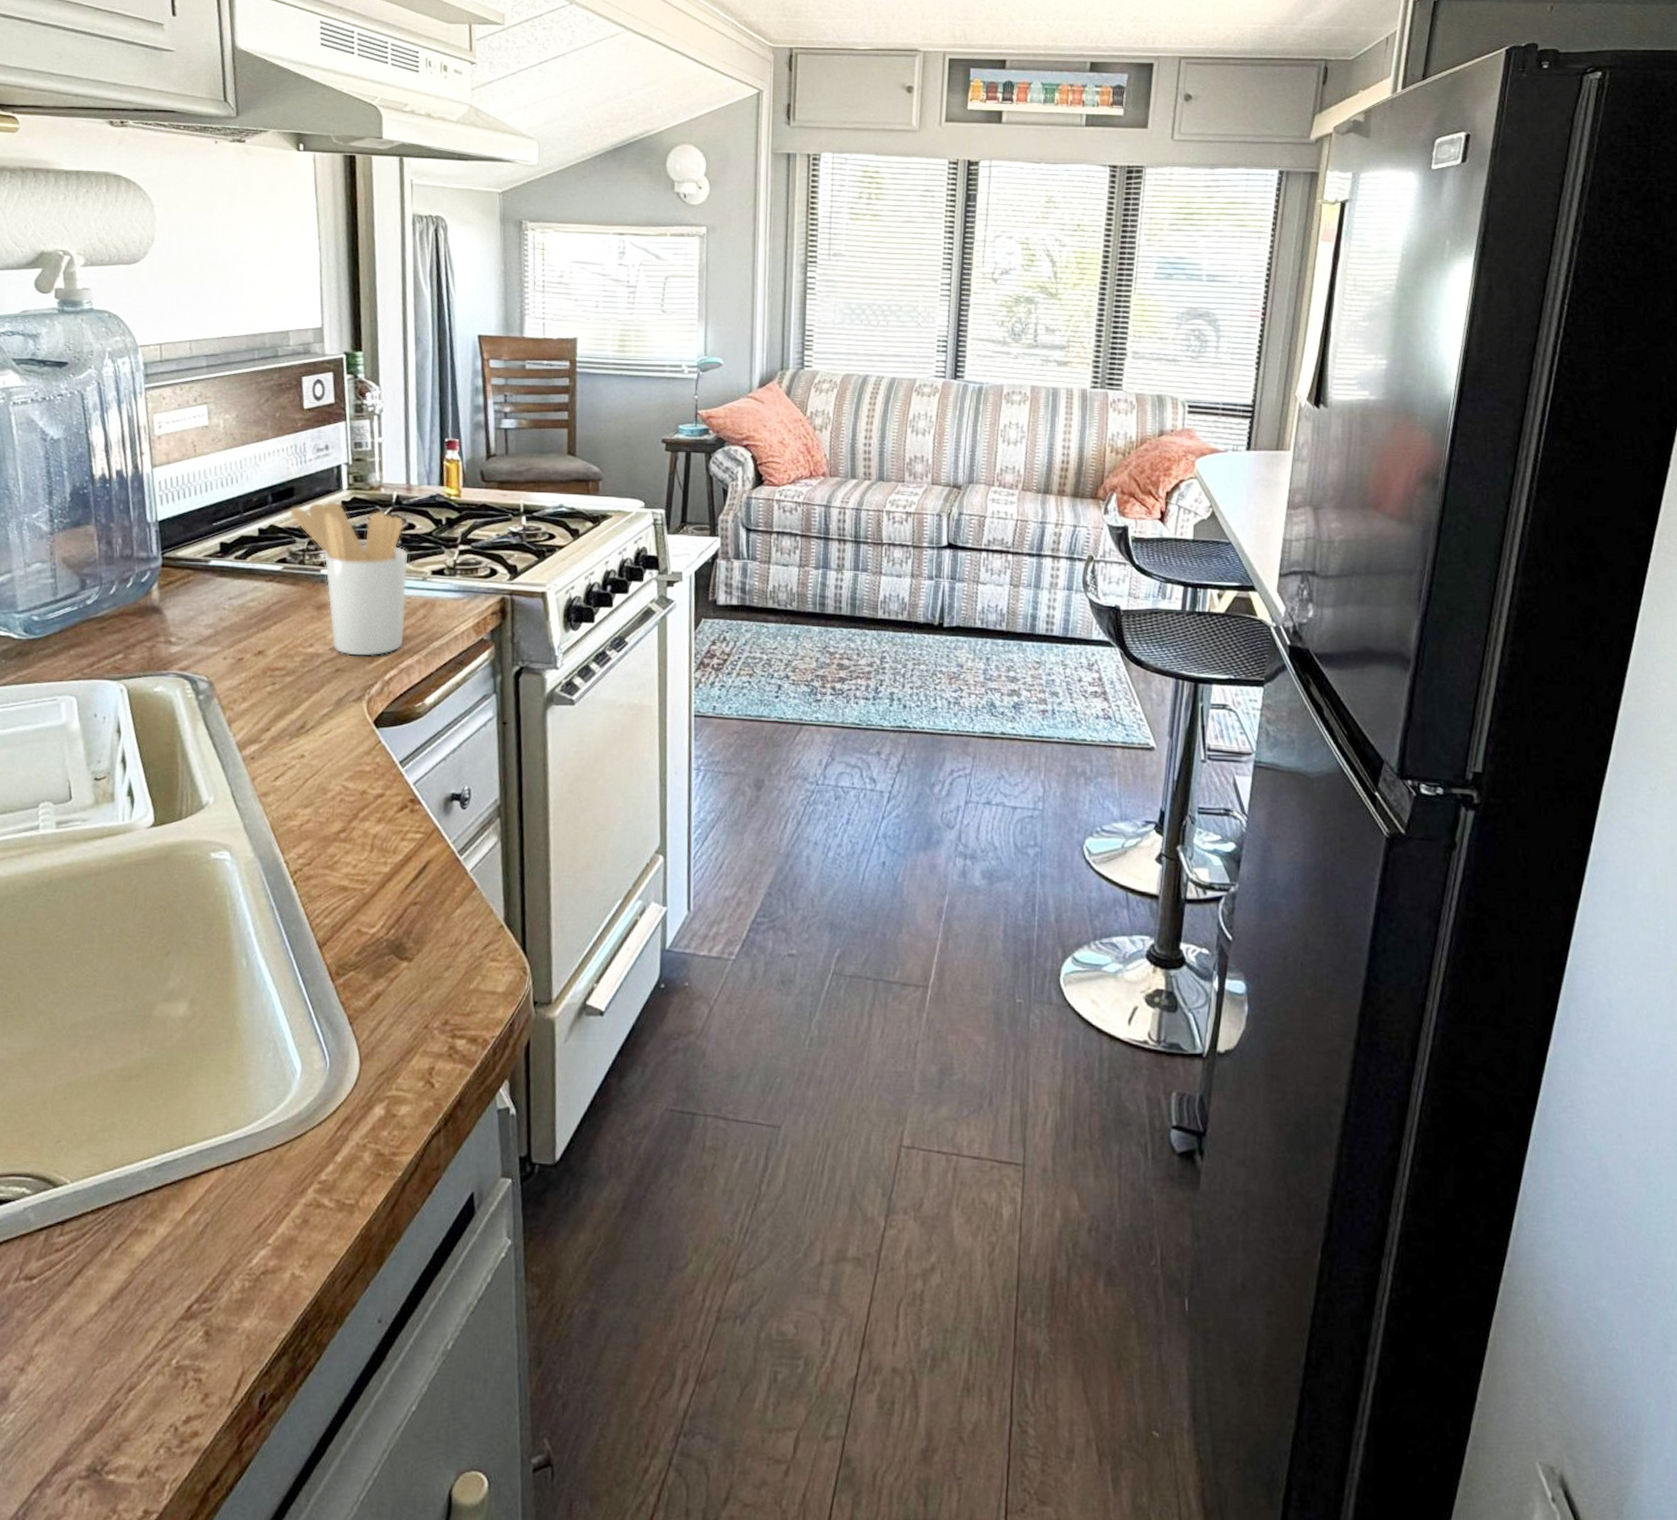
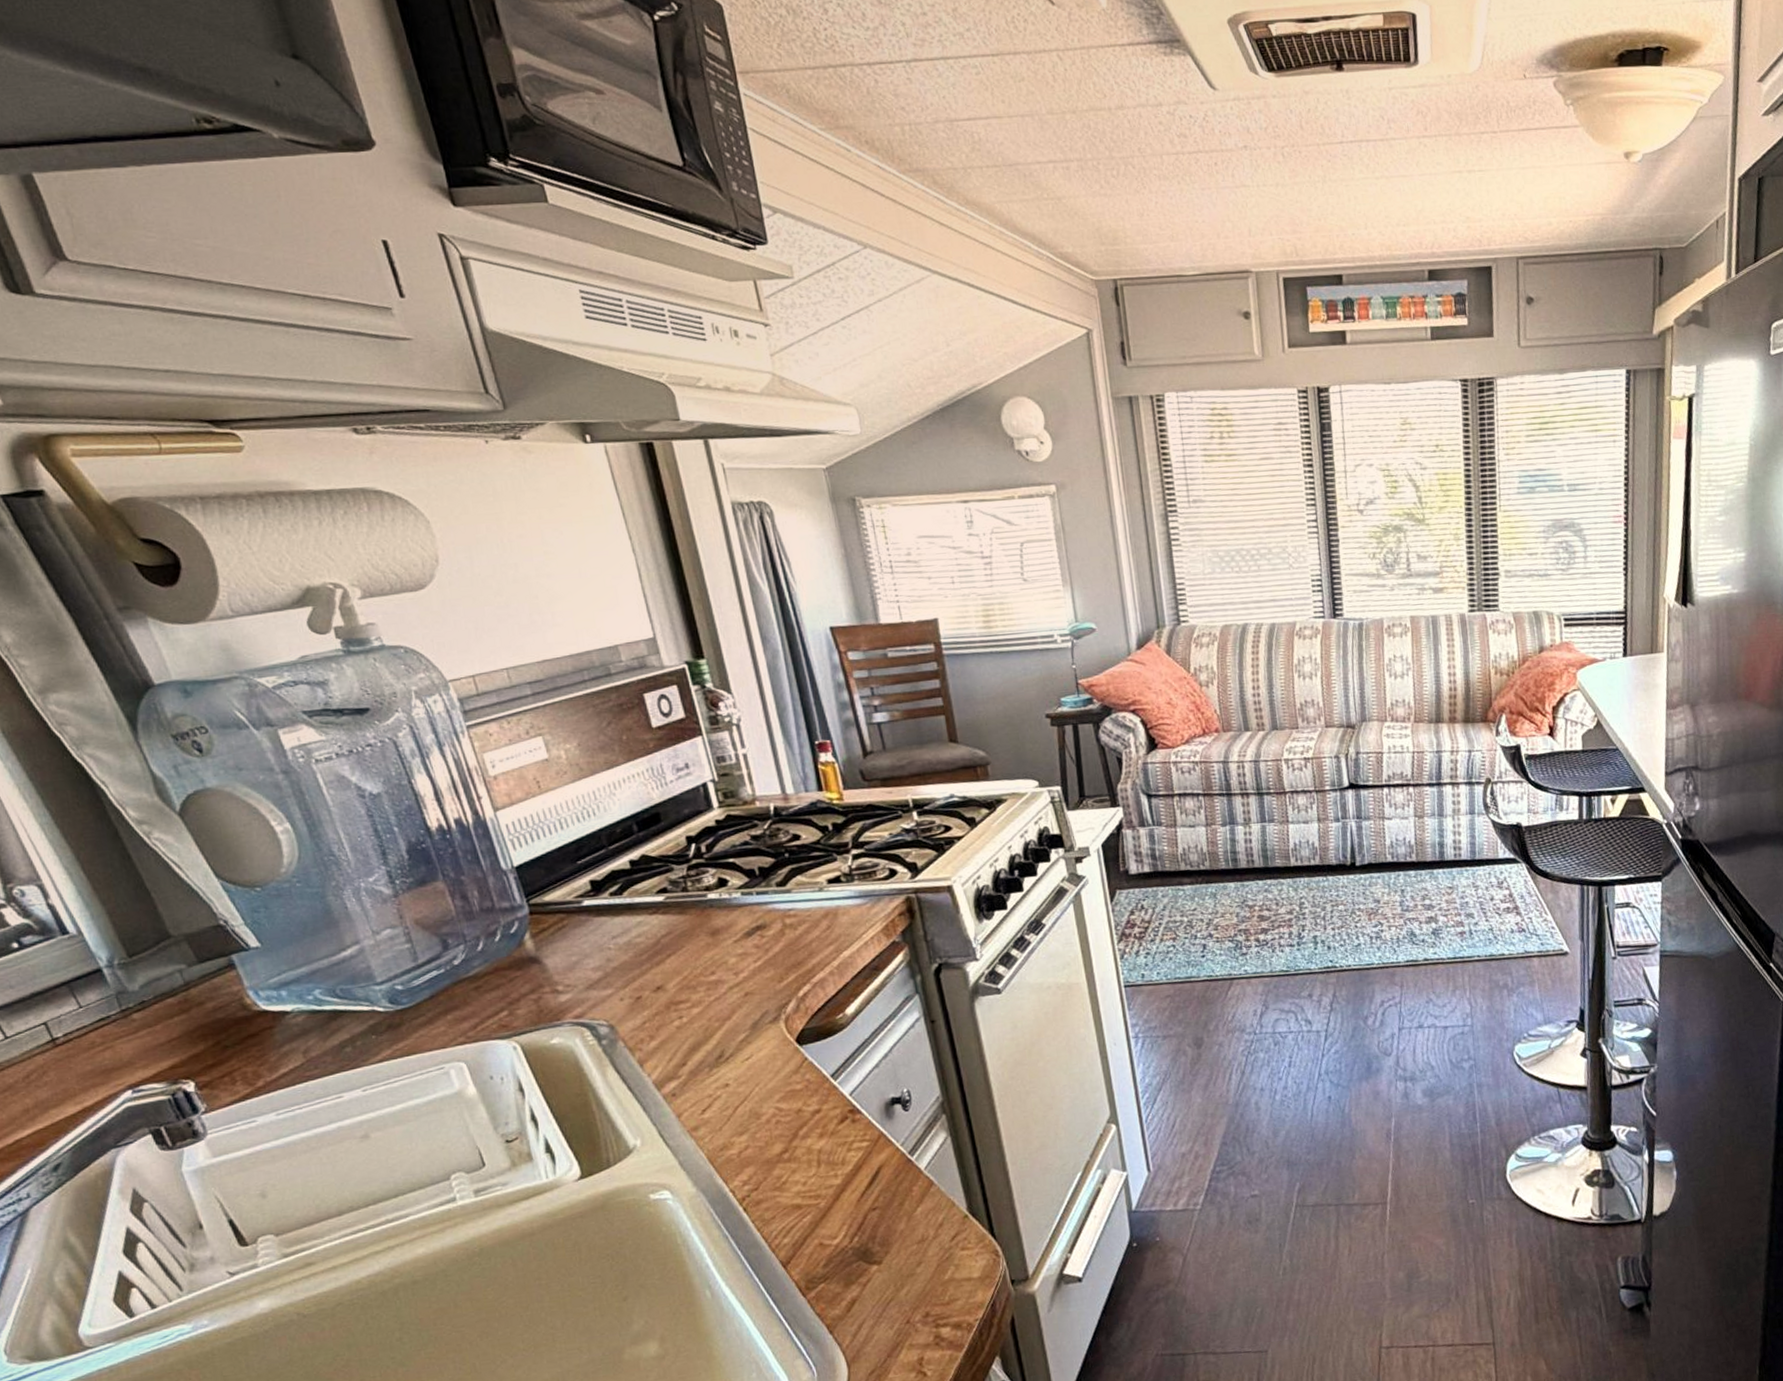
utensil holder: present [289,501,409,656] -> none [660,821,812,978]

